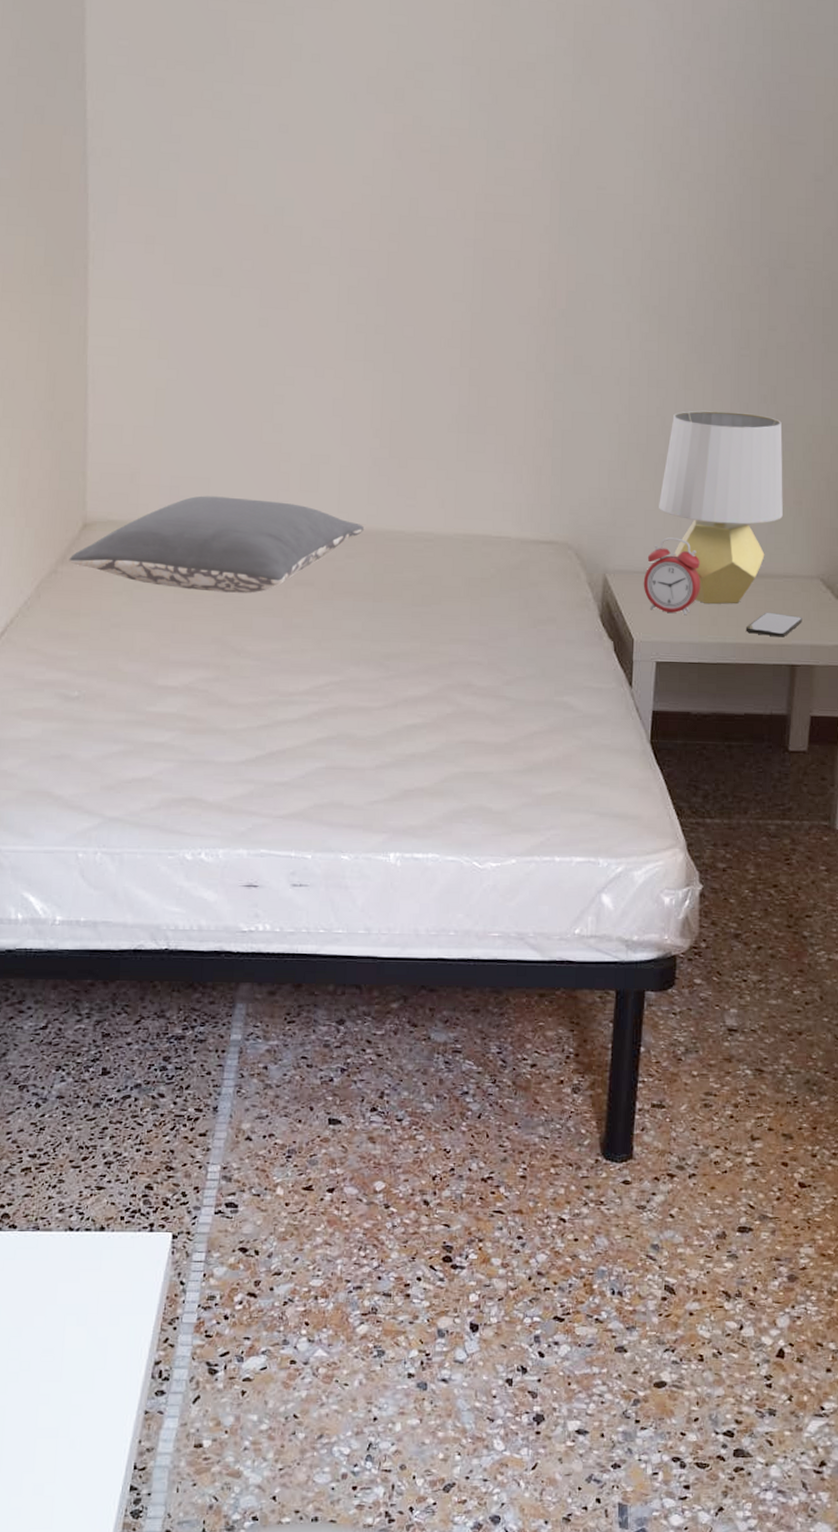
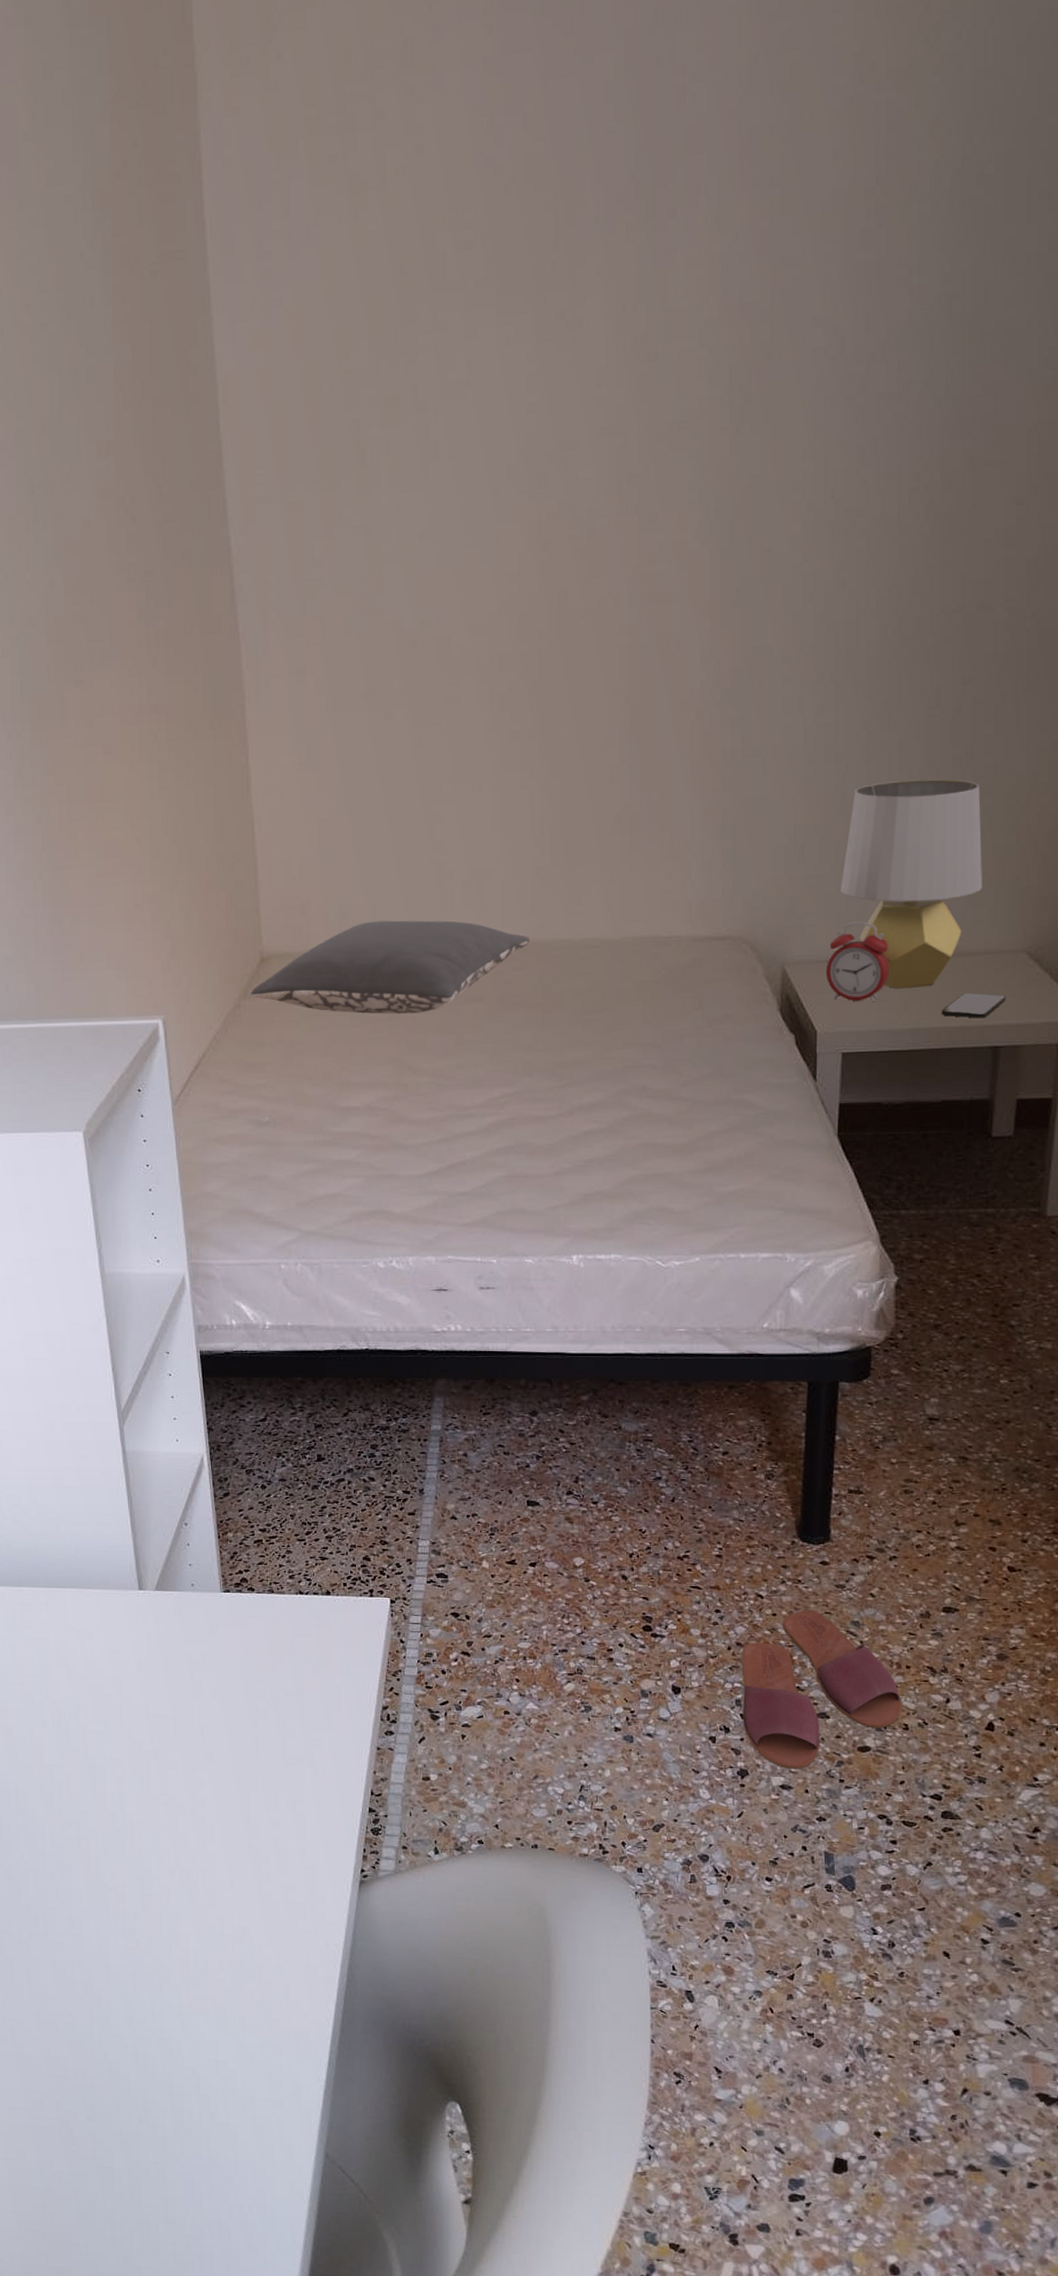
slippers: none [540,1233,698,1411] -> present [742,1609,902,1769]

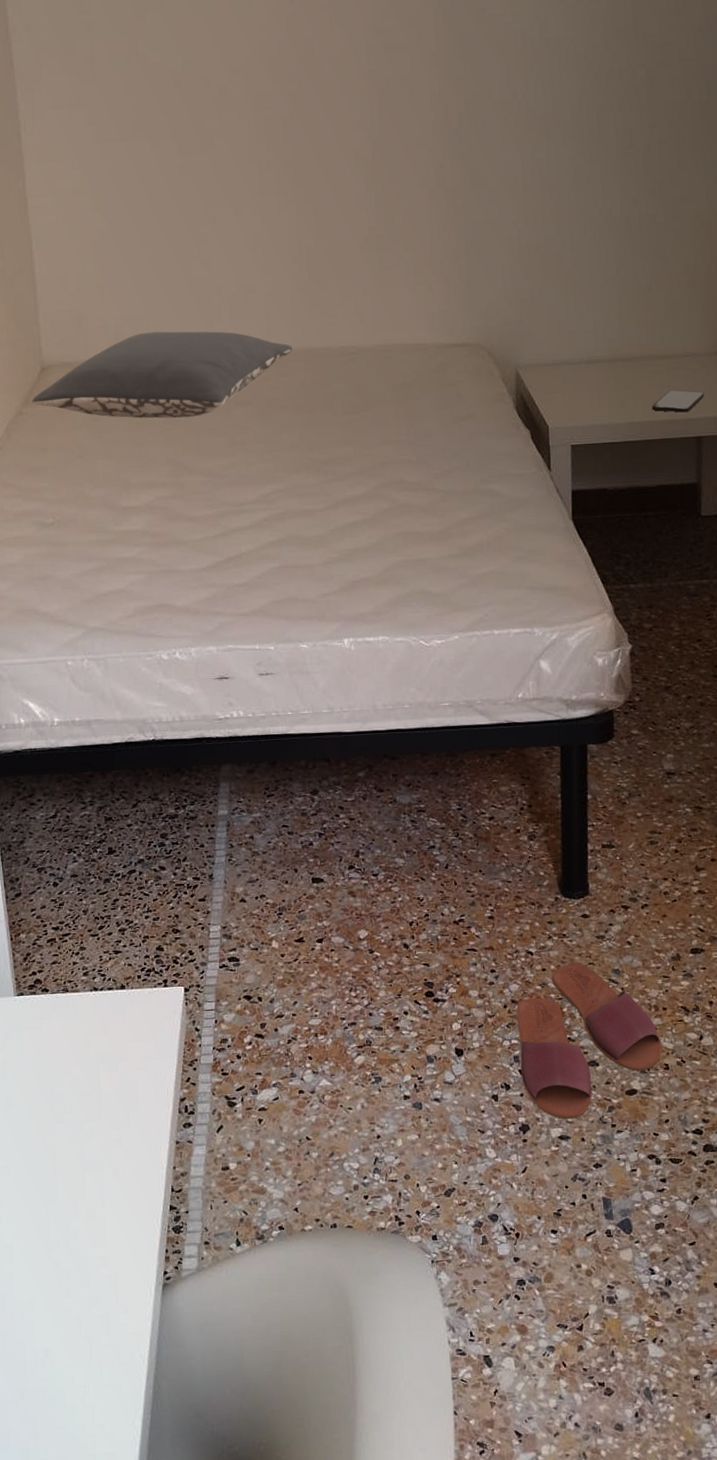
alarm clock: present [825,921,889,1003] -> none [552,329,607,400]
table lamp: present [841,779,982,988] -> none [561,207,678,387]

